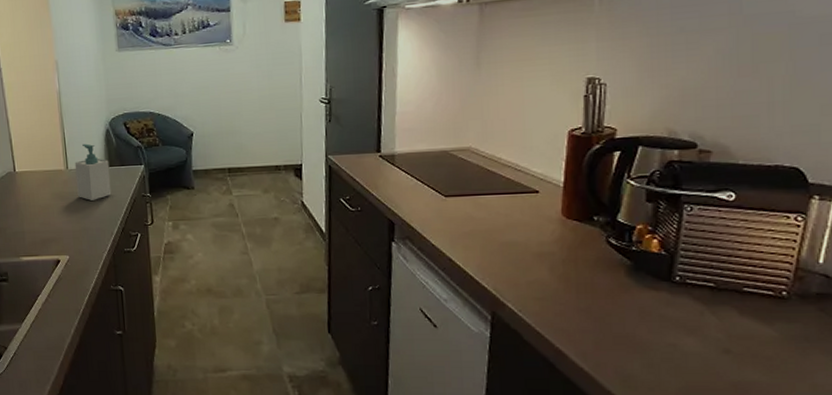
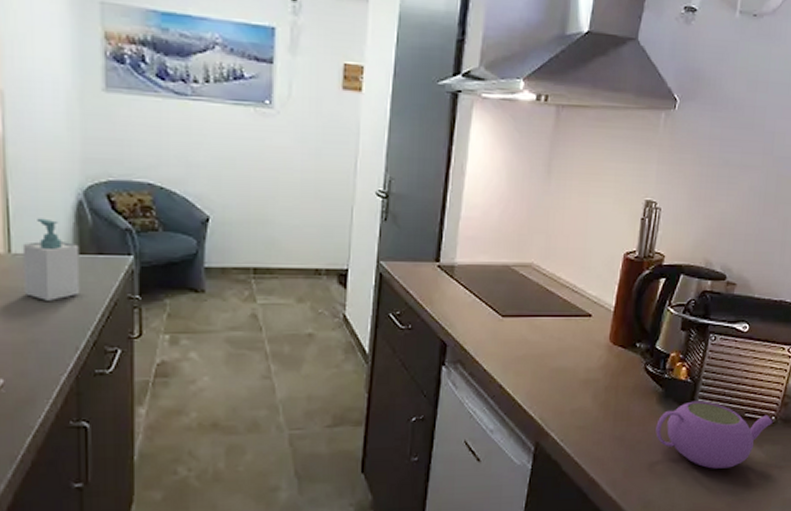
teapot: none [628,274,785,346] -> present [655,401,773,469]

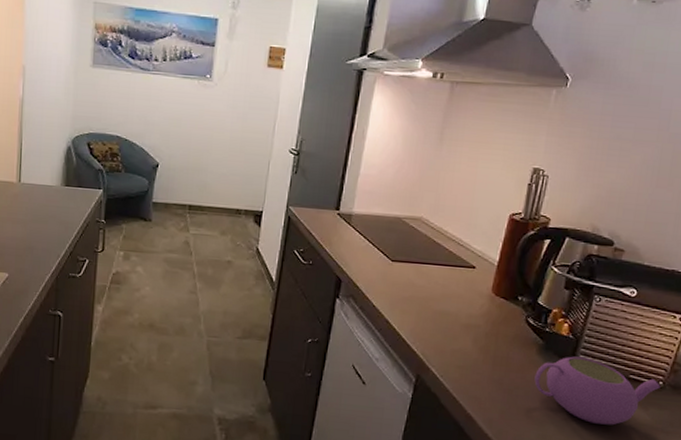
soap bottle: present [22,218,80,301] -> none [26,158,66,219]

